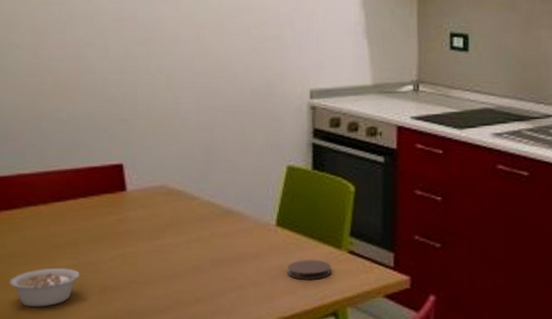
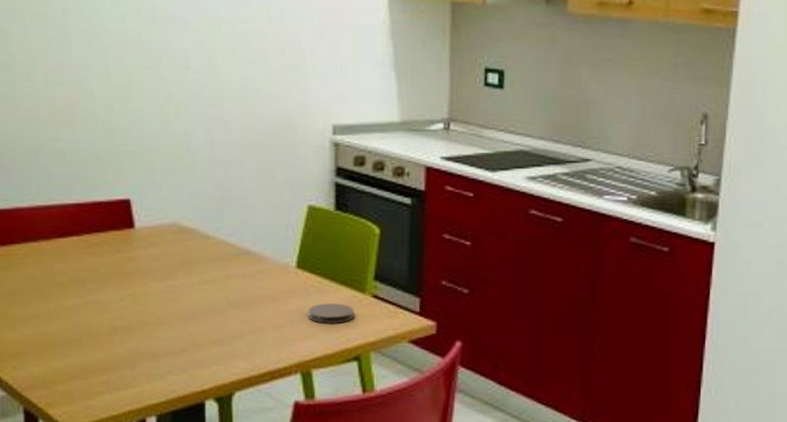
legume: present [10,267,90,307] -> none [11,306,98,347]

